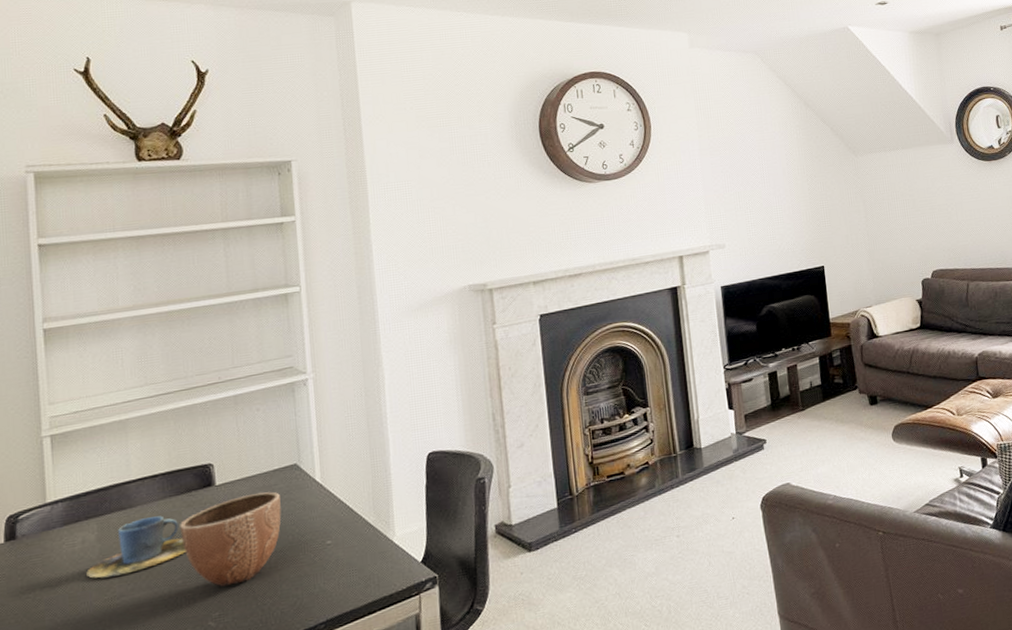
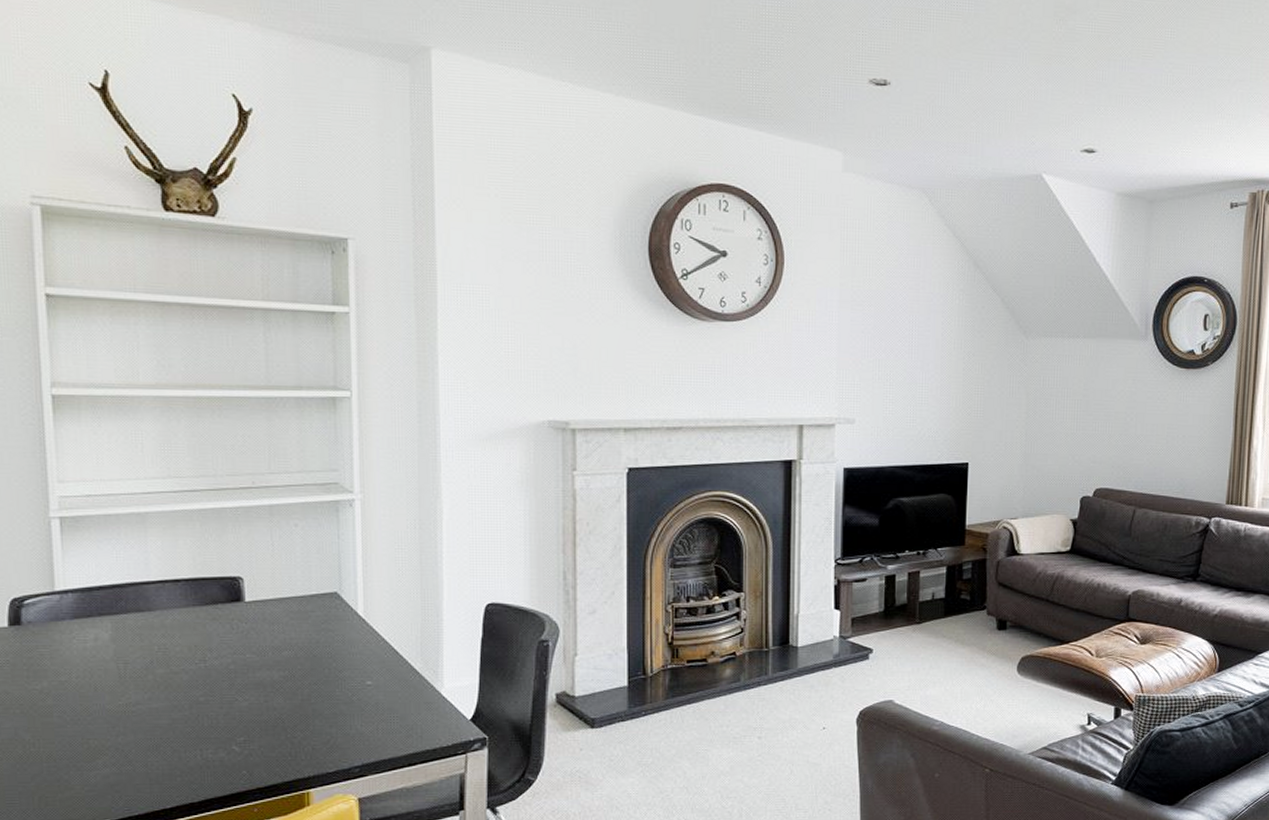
cup: present [86,516,186,578] -> none [99,625,210,682]
decorative bowl: present [180,492,282,587] -> none [204,617,318,711]

